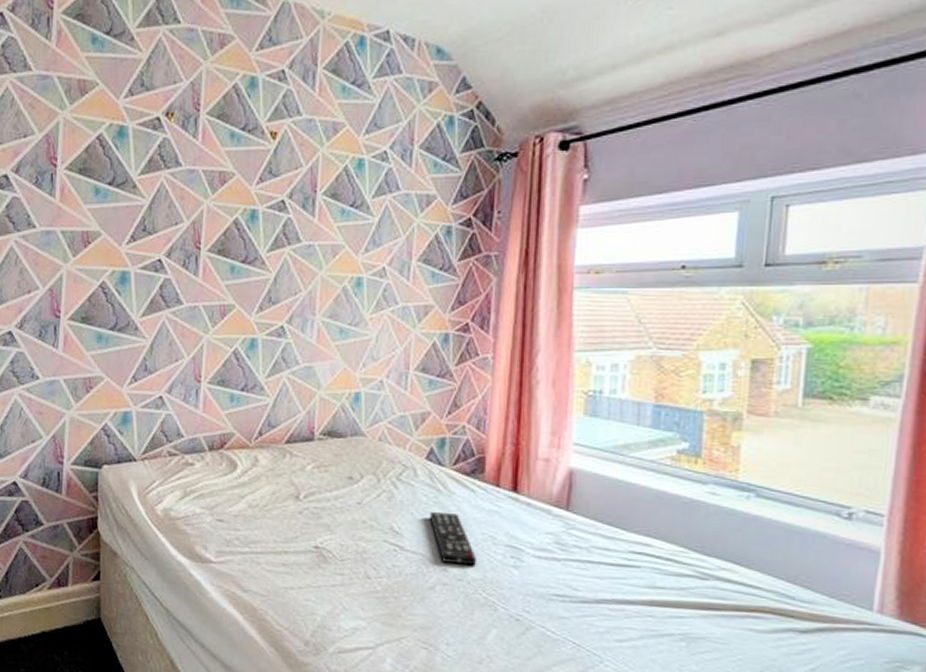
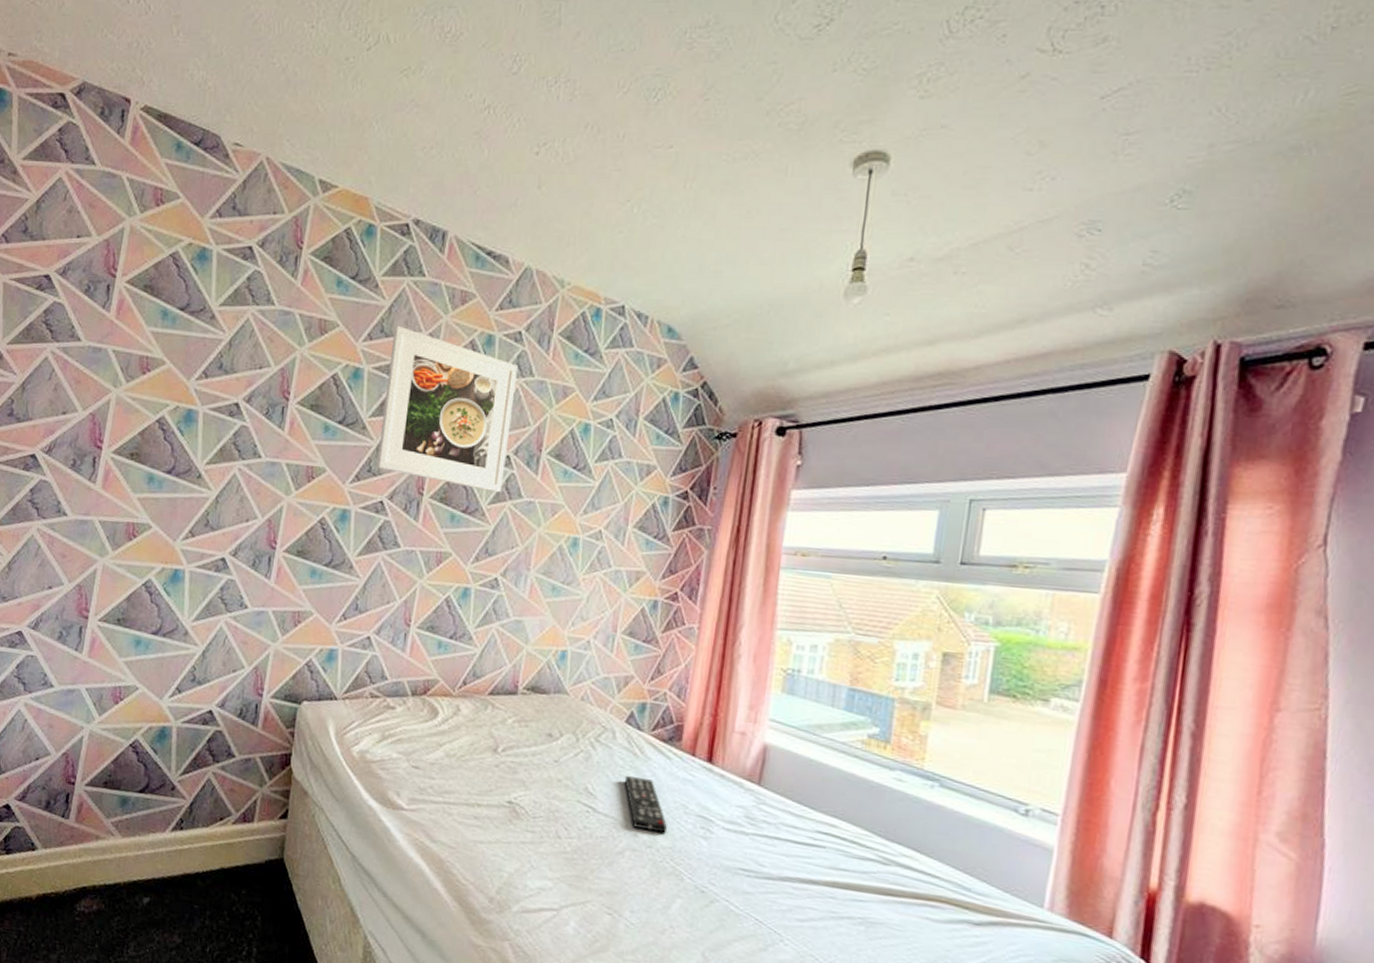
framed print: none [151,77,284,240] -> present [376,325,518,493]

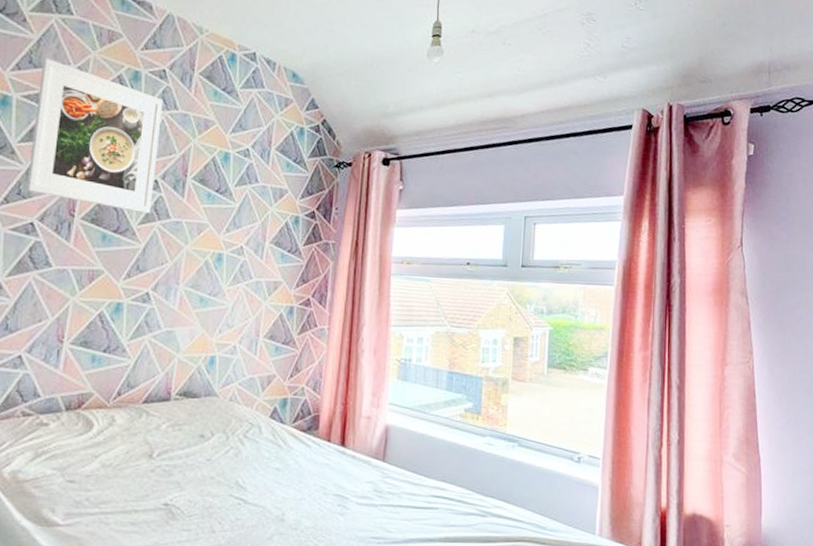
remote control: present [624,775,668,834] -> none [270,465,310,515]

